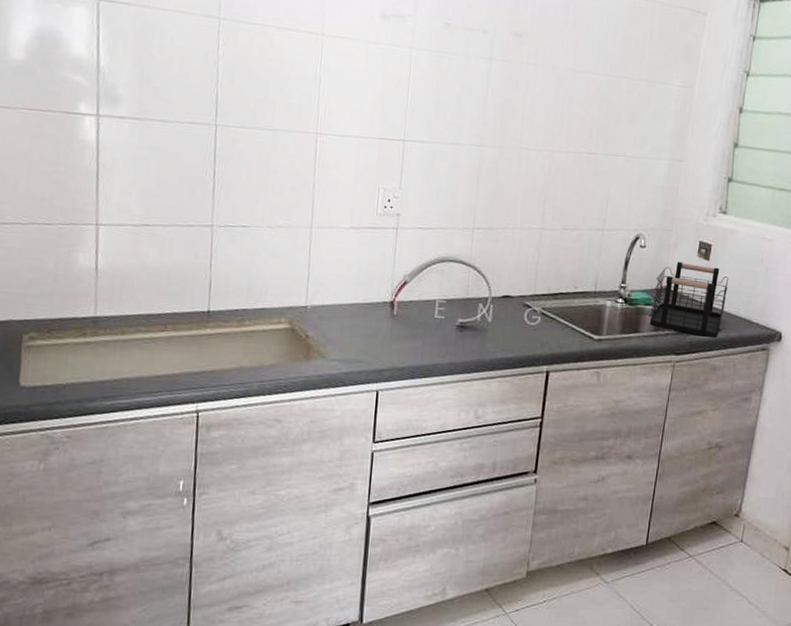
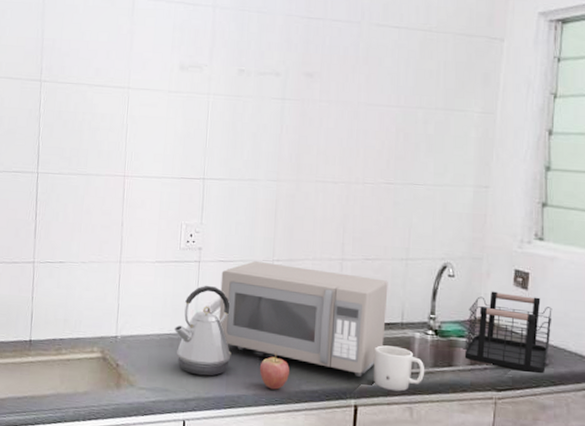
kettle: none [368,253,428,346] -> present [173,285,231,376]
microwave: none [416,228,584,344] -> present [218,260,388,377]
fruit: none [455,320,486,358] -> present [259,351,289,390]
mug: none [565,313,614,357] -> present [373,345,425,392]

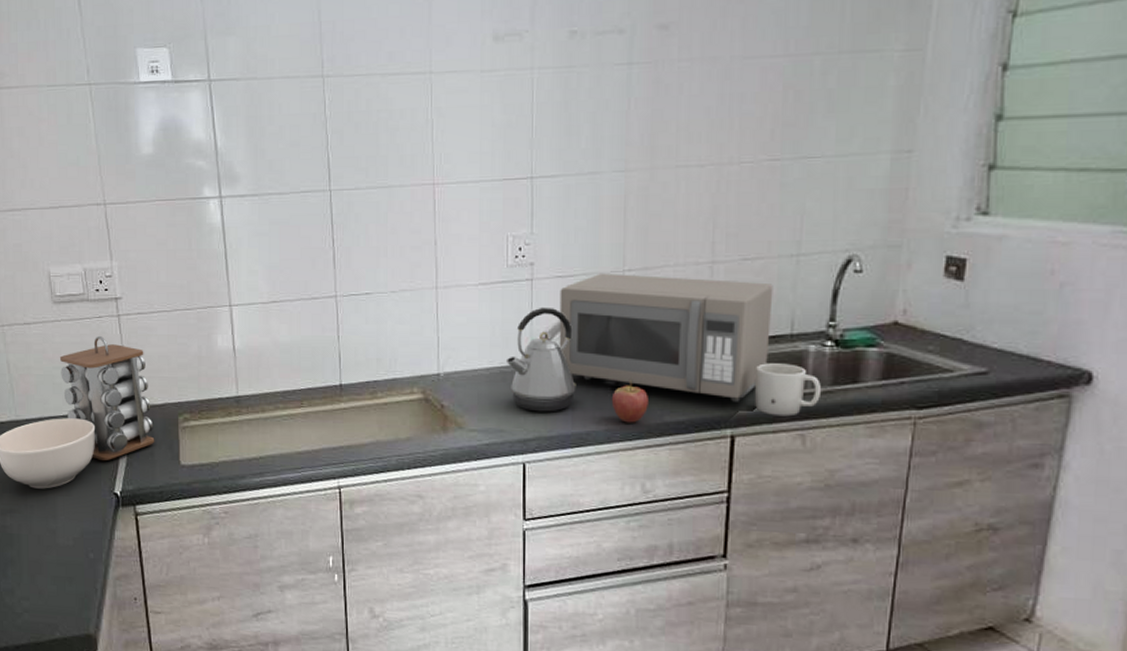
dish rack: present [464,291,552,374] -> none [874,286,998,385]

